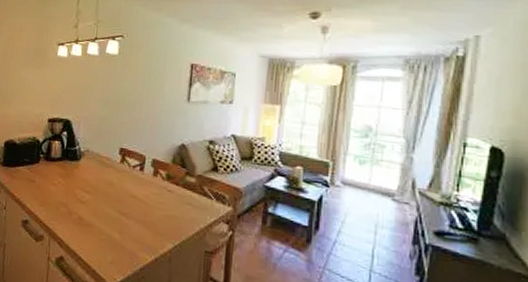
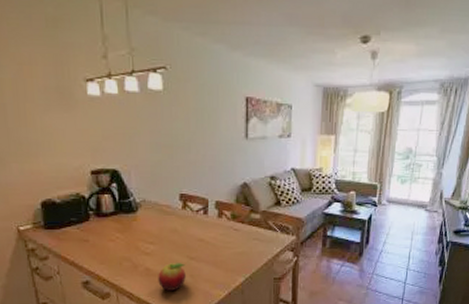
fruit: none [88,215,116,245] -> present [158,263,186,291]

